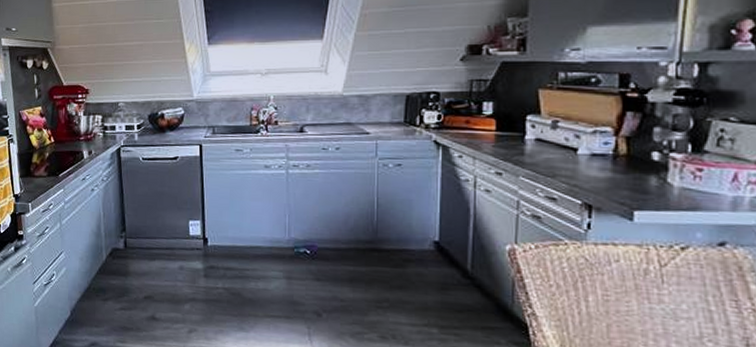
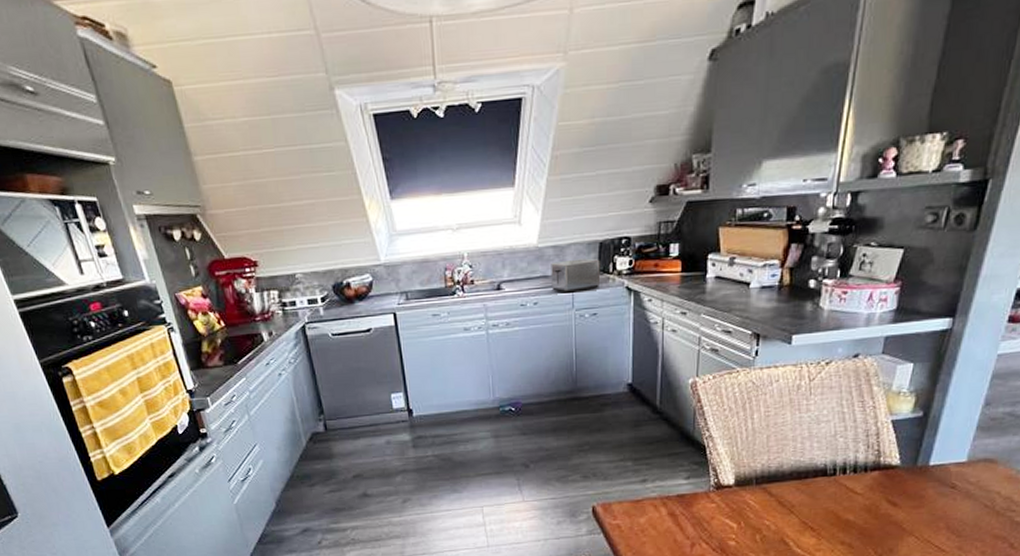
toaster: none [355,109,407,142] -> present [551,258,601,293]

